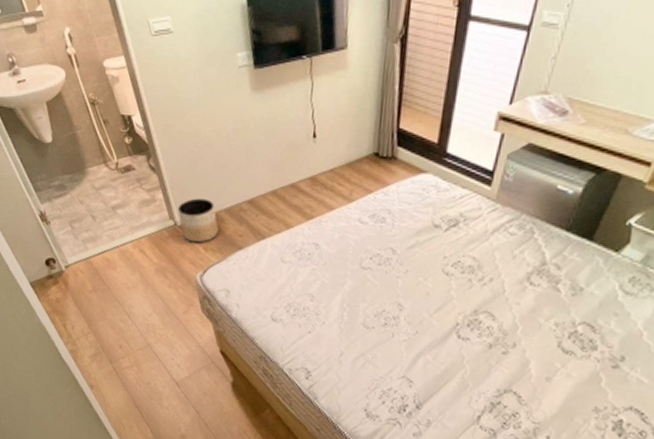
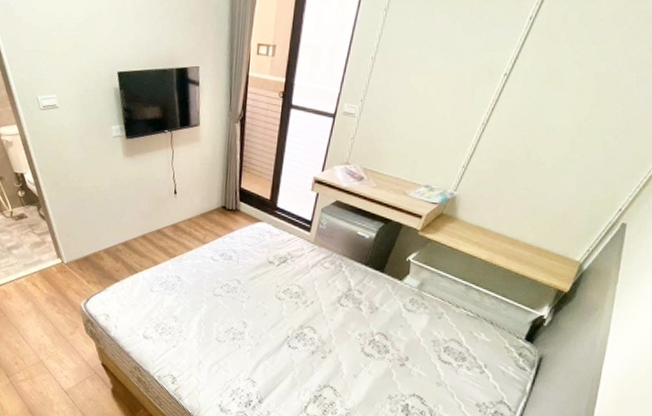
planter: present [178,198,219,243] -> none [65,241,99,277]

